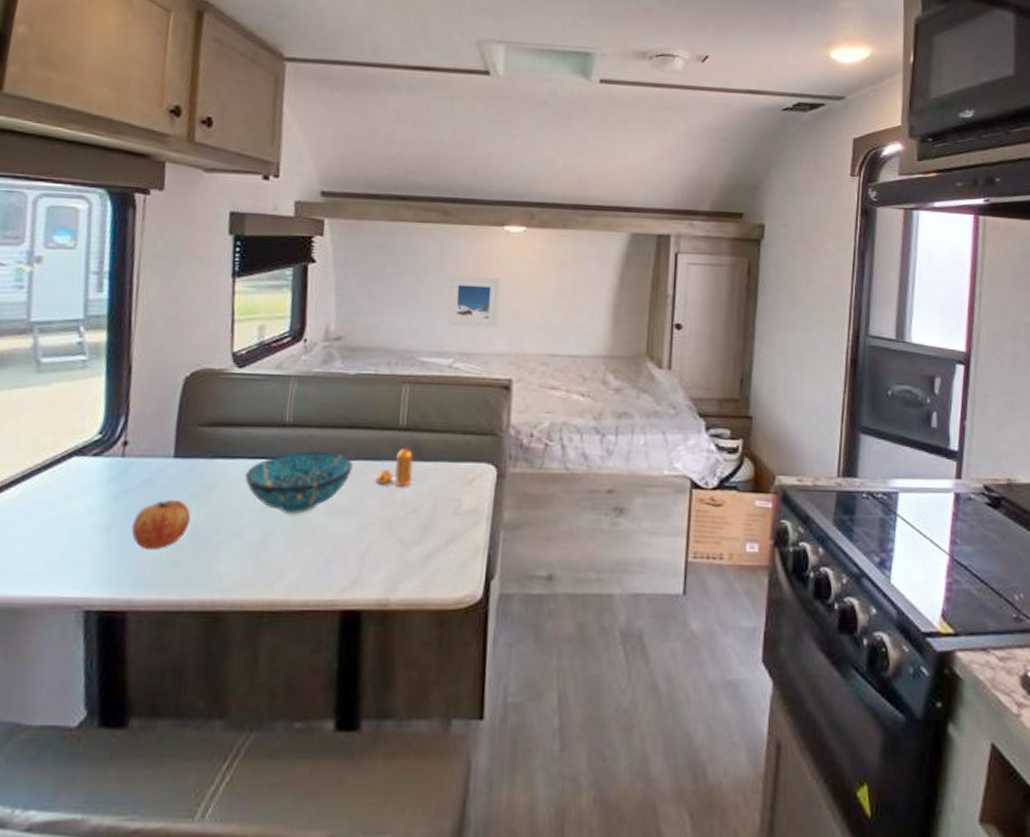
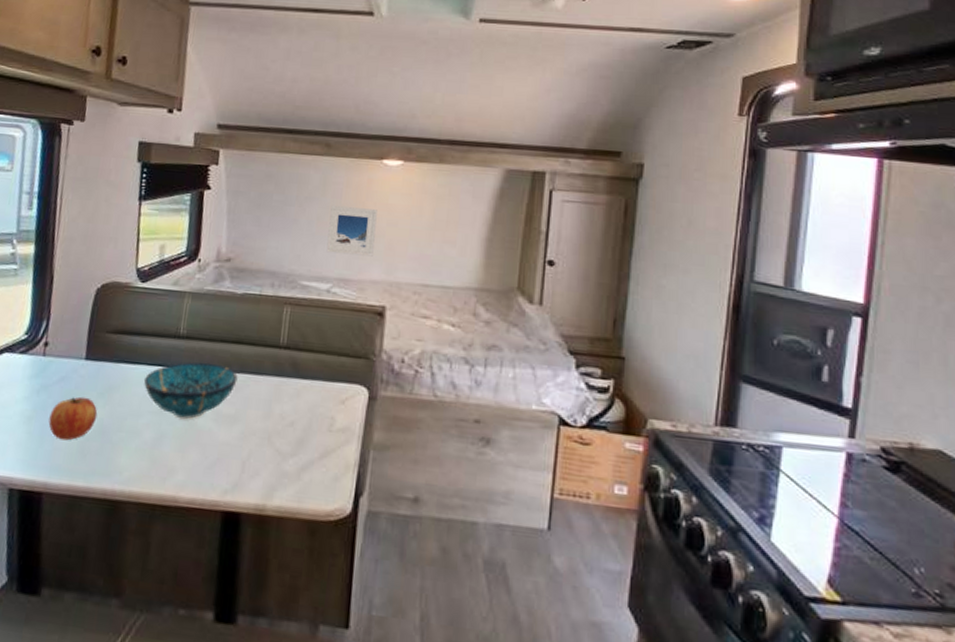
pepper shaker: present [376,447,413,486] -> none [258,364,292,401]

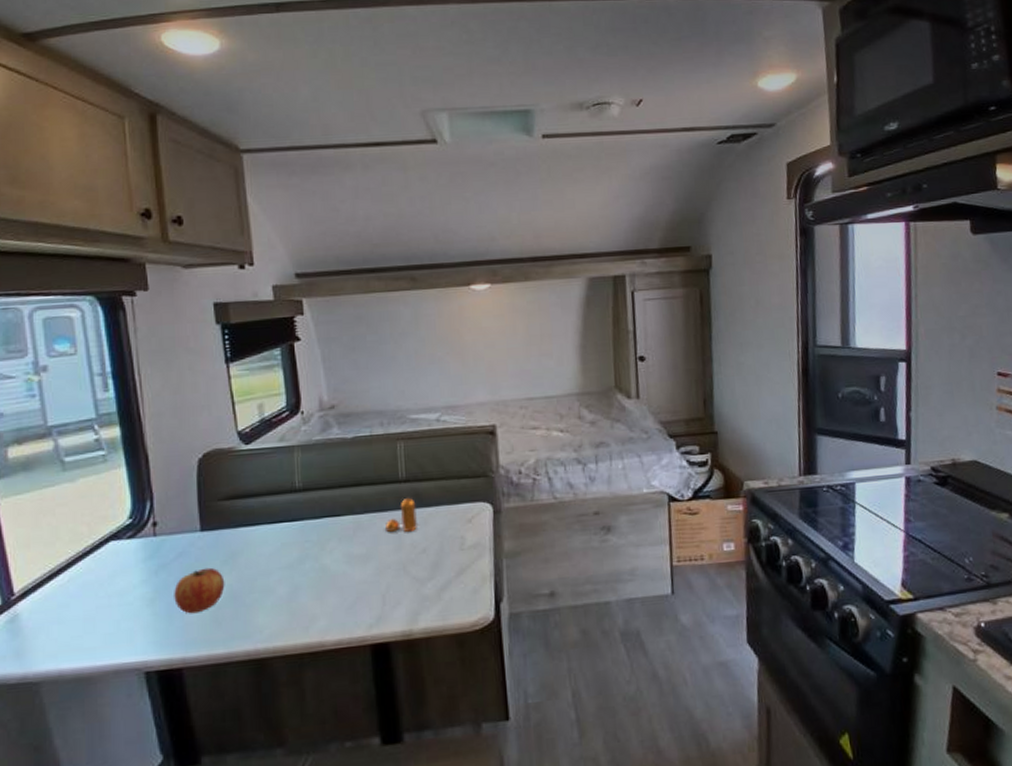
decorative bowl: present [143,362,238,419] -> none [266,509,363,568]
pepper shaker: none [258,364,292,401] -> present [386,497,418,532]
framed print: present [326,206,377,257] -> none [427,335,476,384]

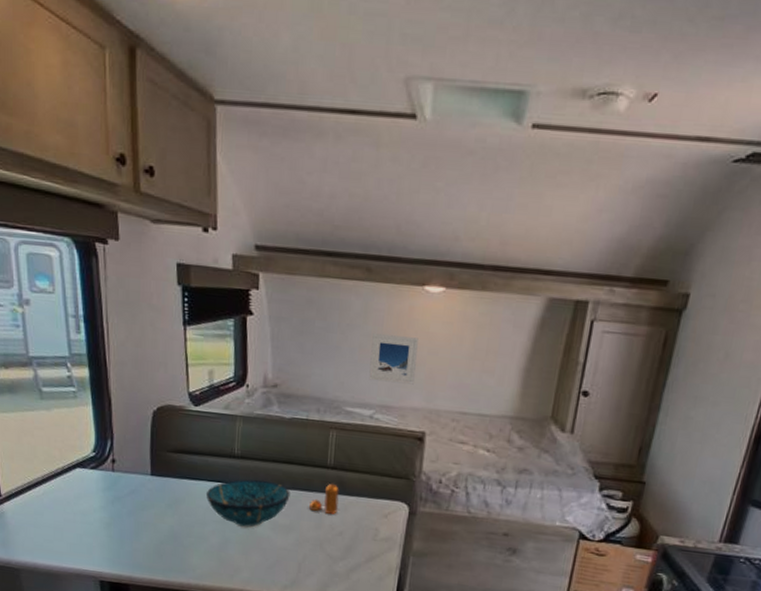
apple: present [174,567,225,614] -> none [126,507,168,543]
decorative bowl: none [266,509,363,568] -> present [205,479,290,528]
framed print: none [427,335,476,384] -> present [369,333,419,385]

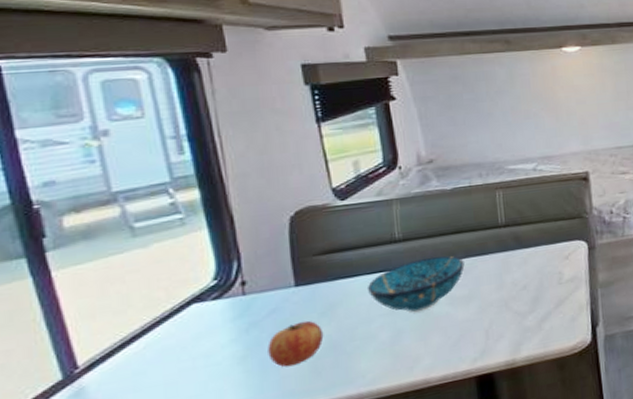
apple: none [126,507,168,543] -> present [267,320,324,367]
pepper shaker: present [309,483,339,514] -> none [487,240,519,273]
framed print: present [369,333,419,385] -> none [522,92,569,137]

